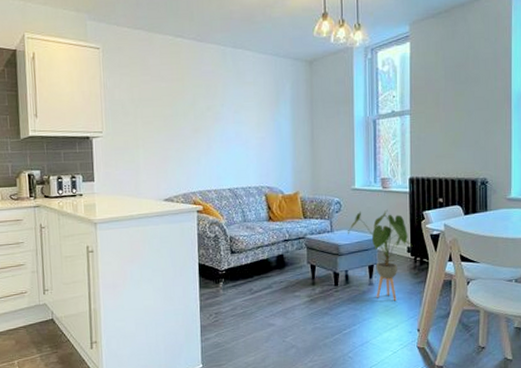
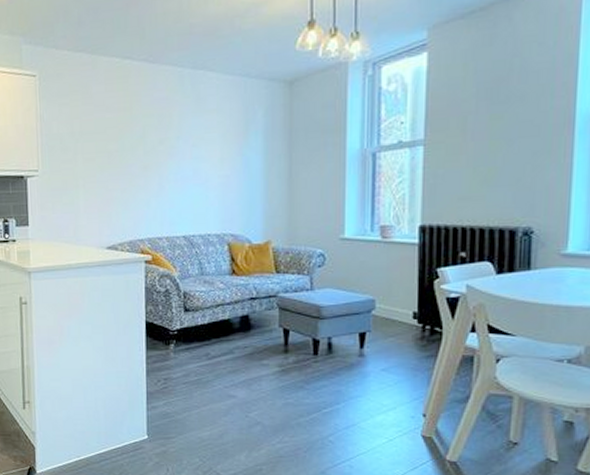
house plant: present [348,209,413,301] -> none [333,264,421,377]

